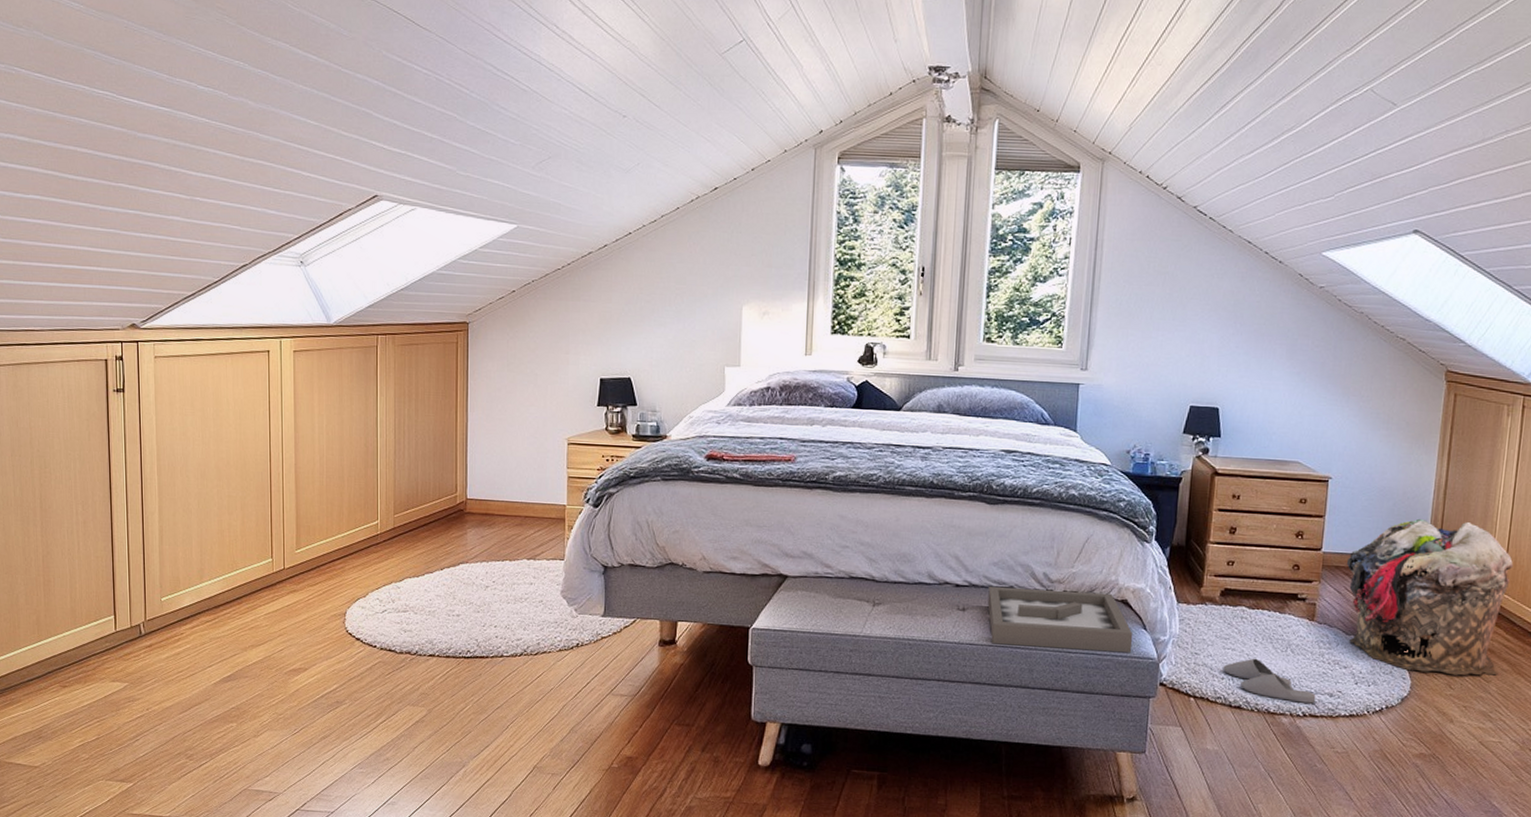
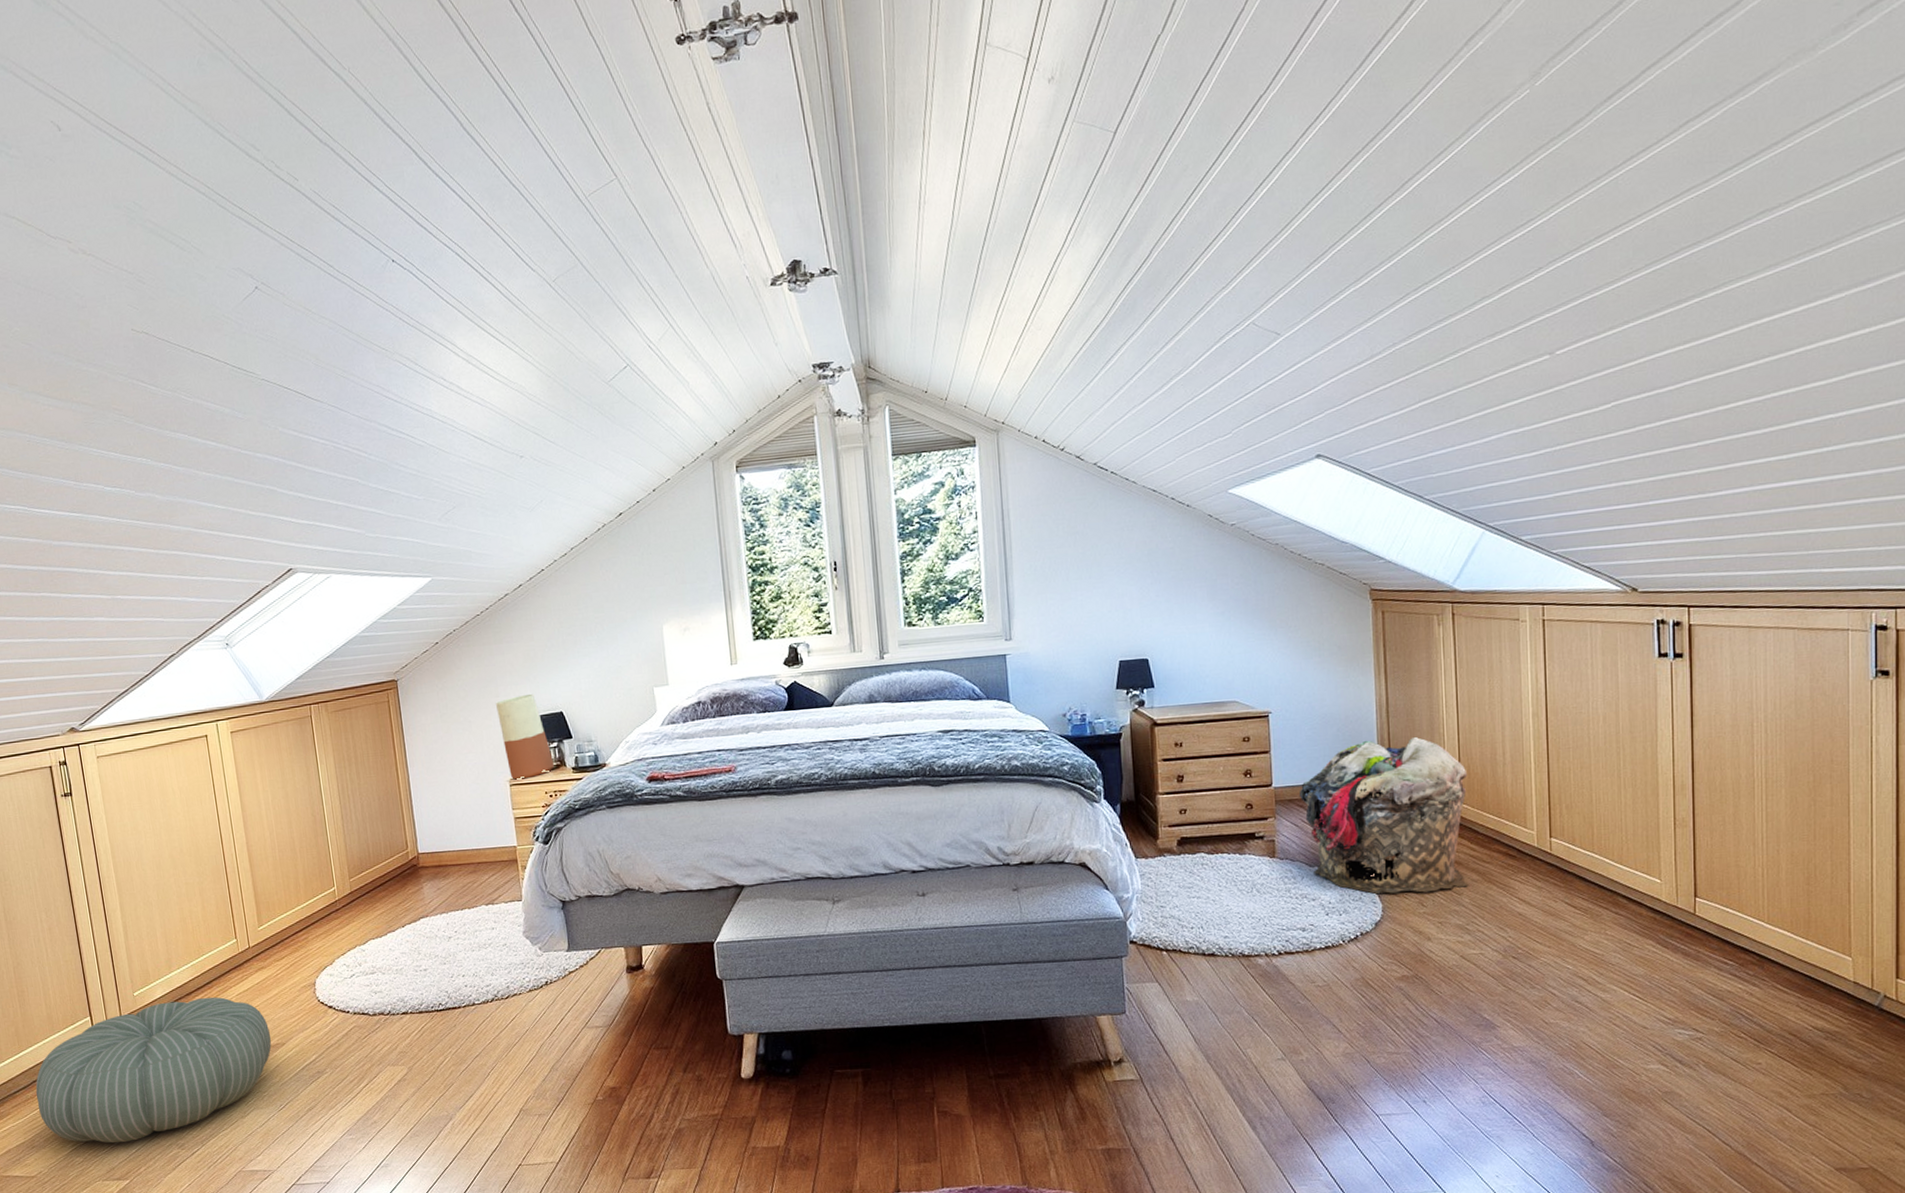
pouf: none [49,611,295,746] -> present [35,997,272,1143]
vase: none [564,355,616,440] -> present [495,693,555,780]
decorative tray: present [987,586,1133,653] -> none [945,858,1097,925]
slippers: present [1223,658,1316,704] -> none [1191,903,1289,942]

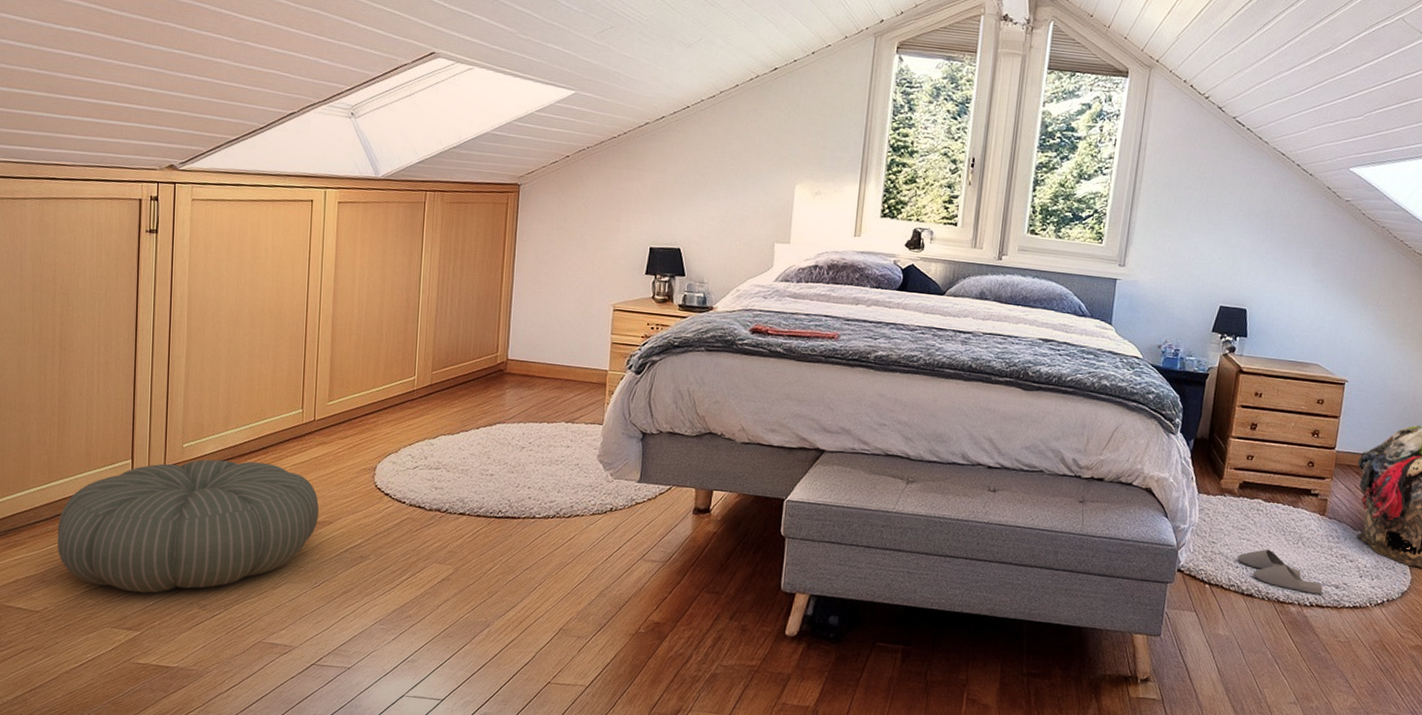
vase: present [495,693,555,780] -> none [614,224,662,307]
slippers: none [1191,903,1289,942] -> present [1237,549,1323,594]

